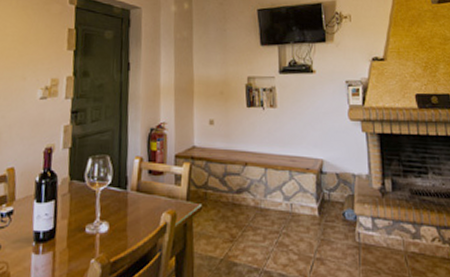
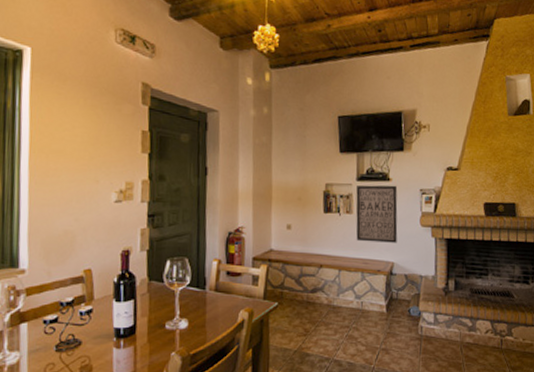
wall art: none [279,77,325,139] -> present [356,185,398,243]

